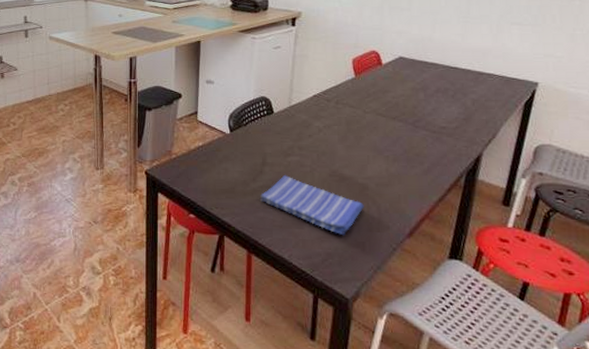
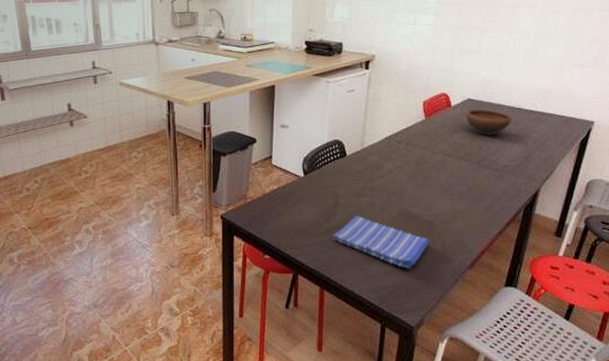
bowl: none [398,67,448,97] -> present [466,109,512,137]

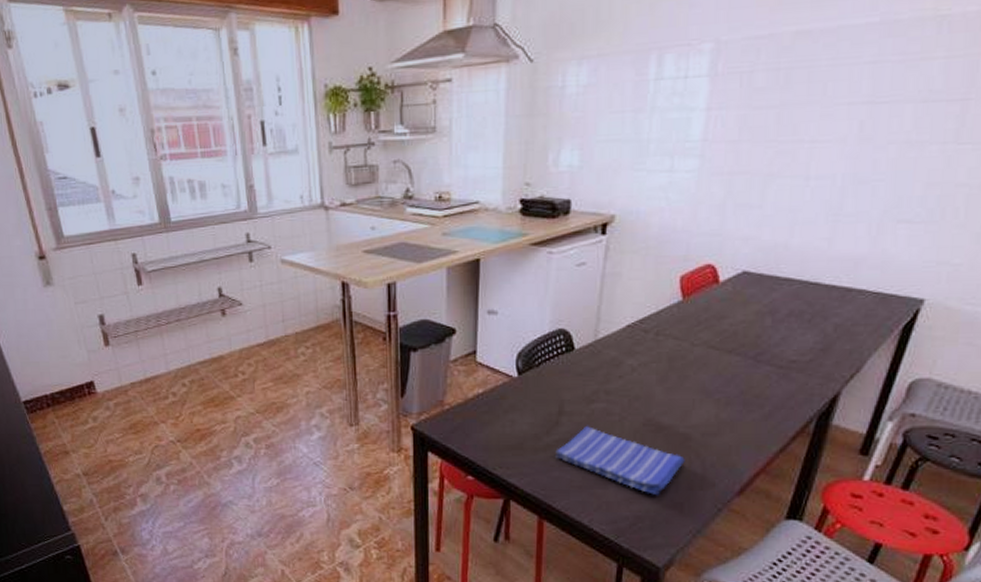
bowl: present [466,109,512,137] -> none [740,284,805,323]

